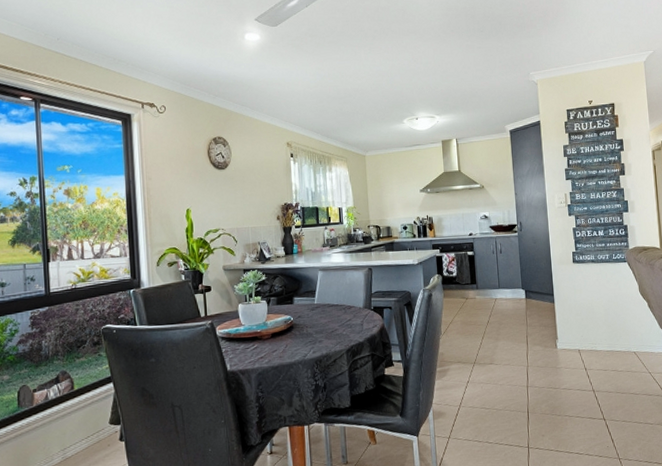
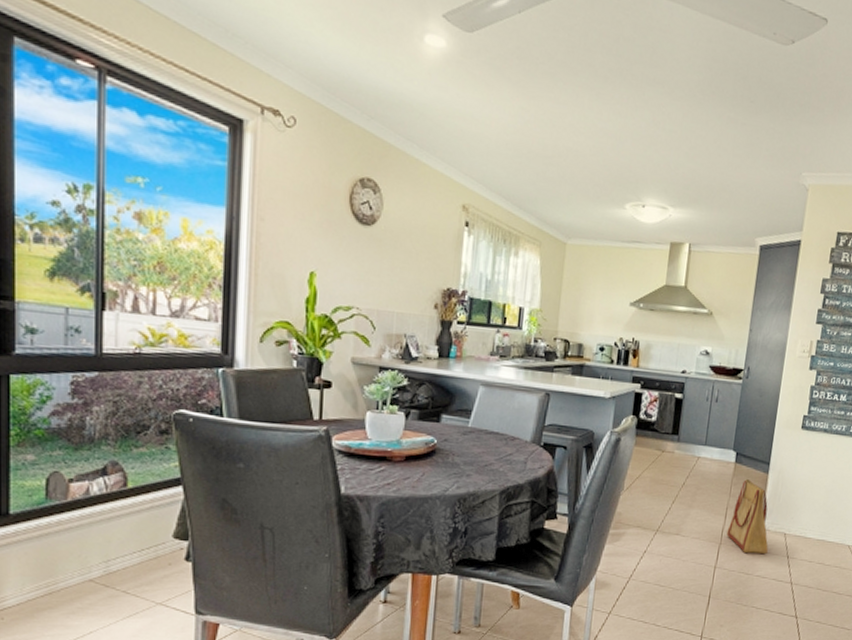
shopping bag: none [531,309,568,372] -> present [727,478,768,554]

